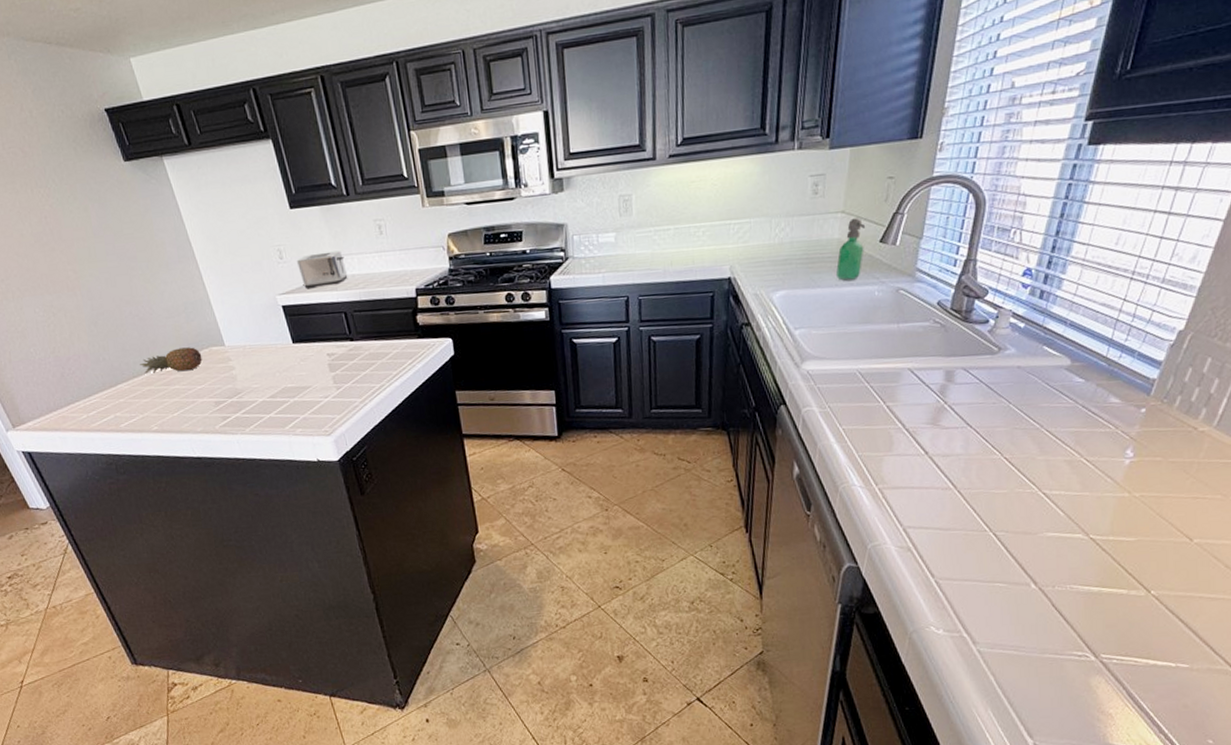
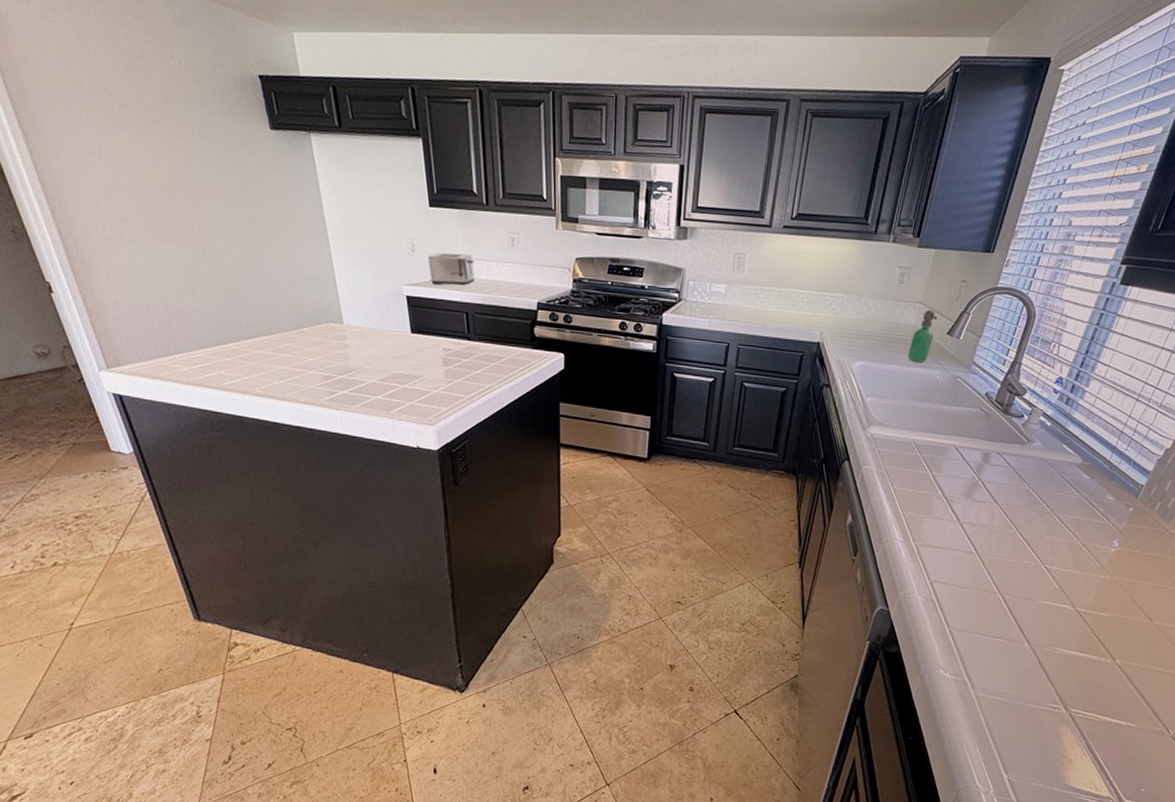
fruit: present [140,347,202,374] -> none [253,318,318,342]

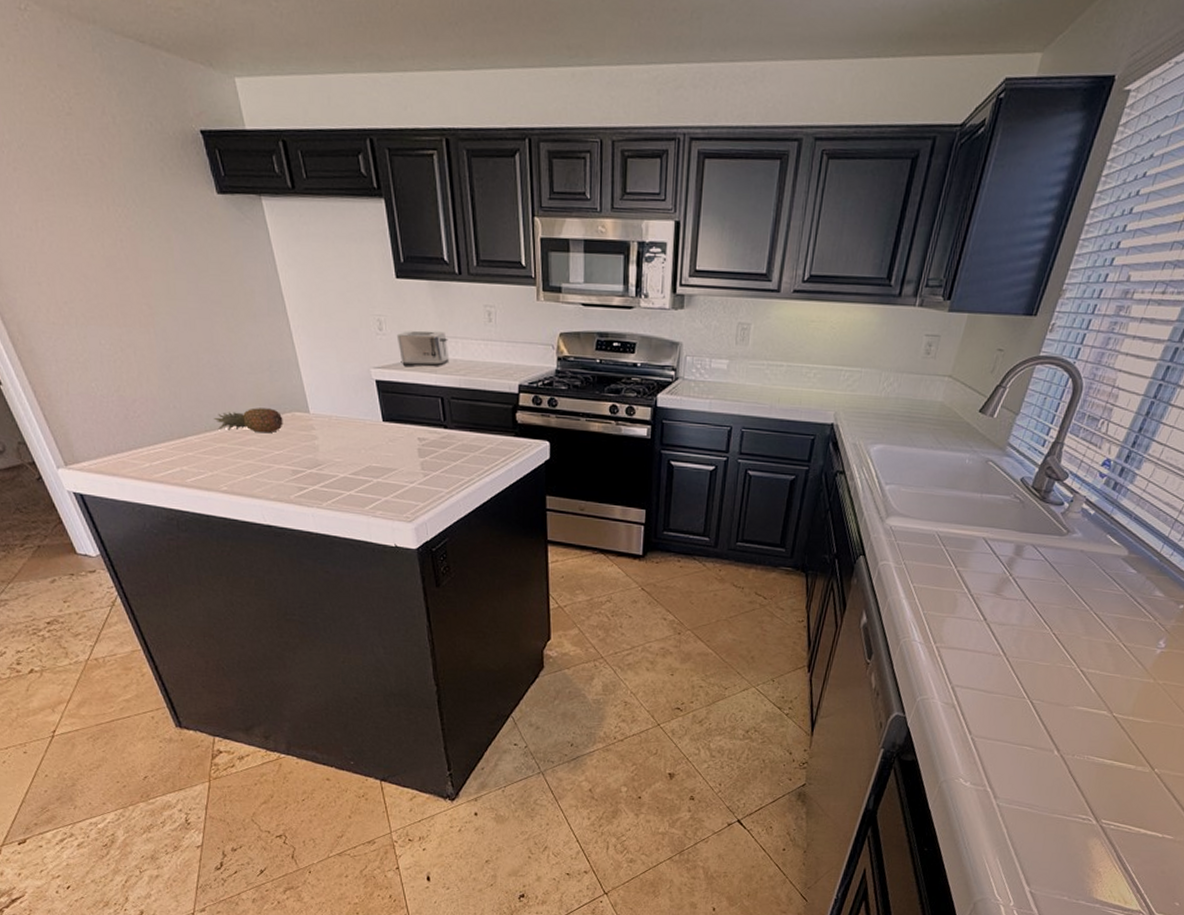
fruit: none [253,318,318,342] -> present [214,408,283,433]
soap dispenser: present [907,310,938,364] -> none [932,384,969,446]

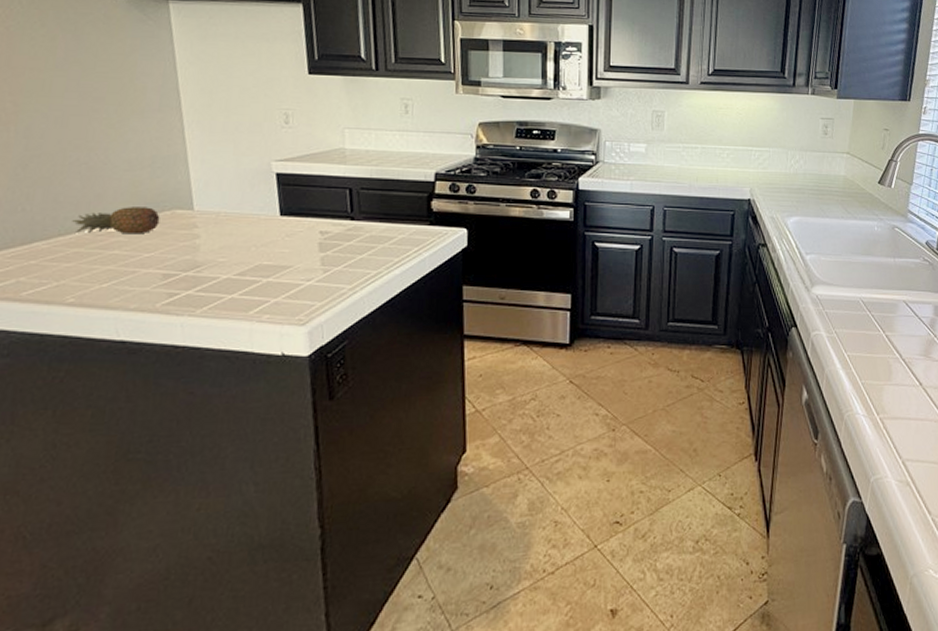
toaster: present [396,330,450,368] -> none [304,123,361,159]

